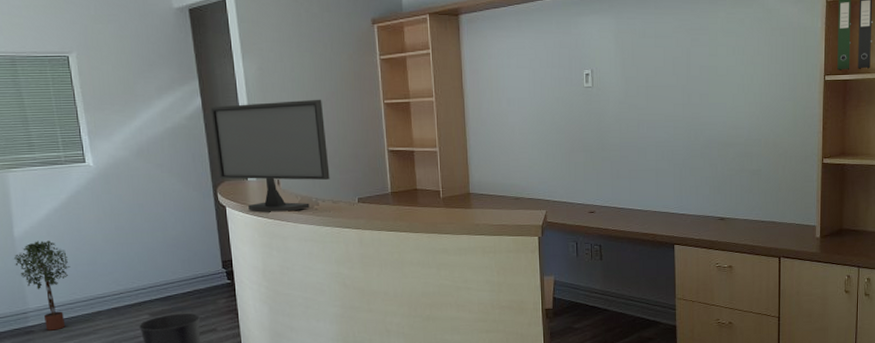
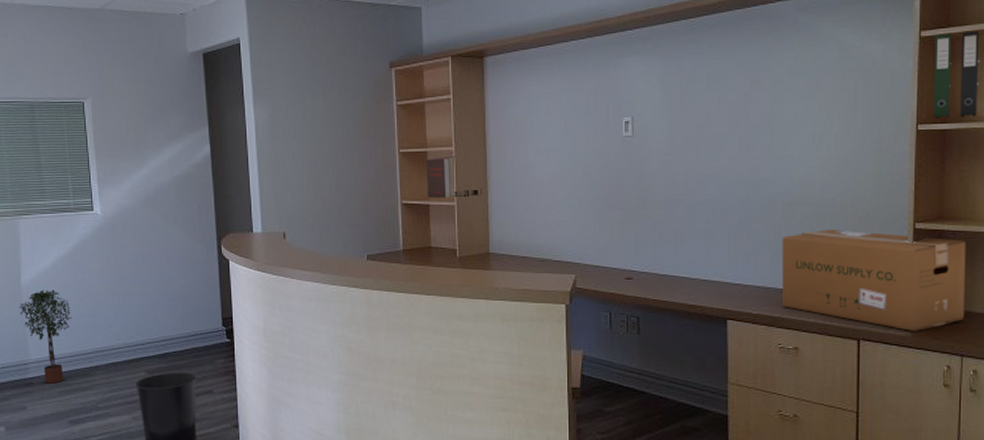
computer monitor: present [210,99,330,212] -> none [219,147,338,268]
books: none [409,106,461,145] -> present [425,156,482,198]
box: none [718,165,862,249] -> present [781,229,966,332]

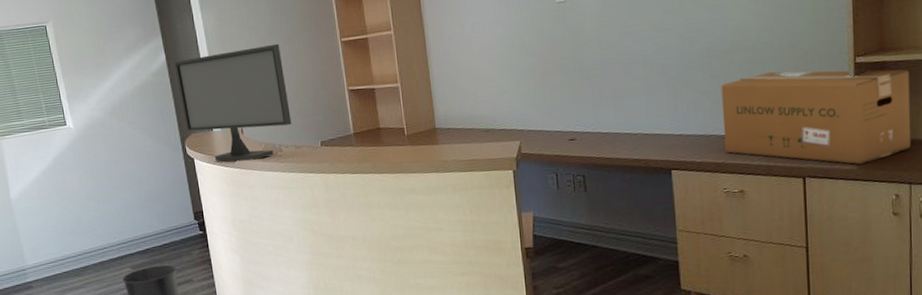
potted tree: present [19,290,73,384] -> none [11,201,60,286]
computer monitor: none [219,147,338,268] -> present [174,43,292,162]
books: present [425,156,482,198] -> none [367,39,423,82]

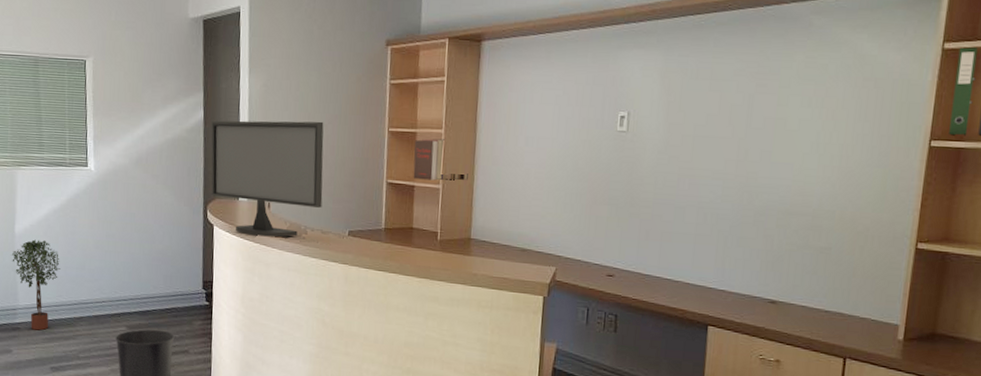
potted tree: none [11,201,60,286] -> present [11,239,61,331]
books: none [367,39,423,82] -> present [413,138,468,181]
box: present [721,69,912,165] -> none [767,241,971,356]

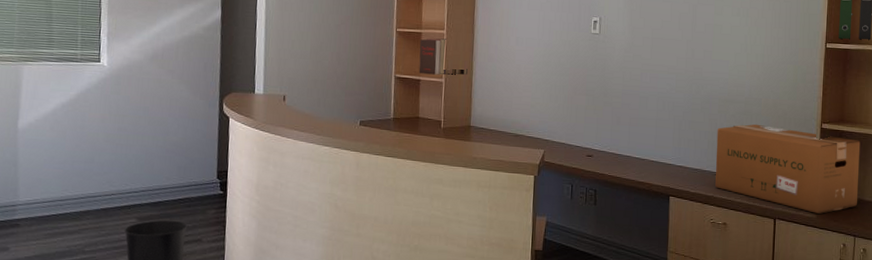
potted tree: present [11,239,61,331] -> none [12,134,68,226]
computer monitor: present [210,120,324,238] -> none [227,19,337,128]
box: none [767,241,971,356] -> present [715,124,861,215]

